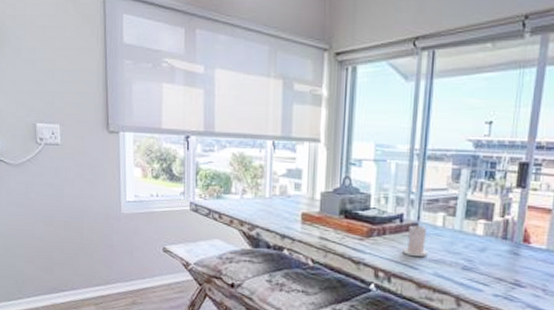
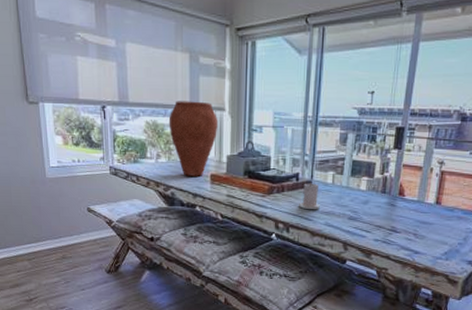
vase: none [257,131,312,215] -> present [168,101,219,176]

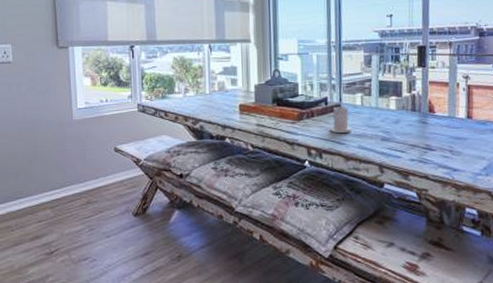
vase: present [168,101,219,176] -> none [196,35,245,108]

